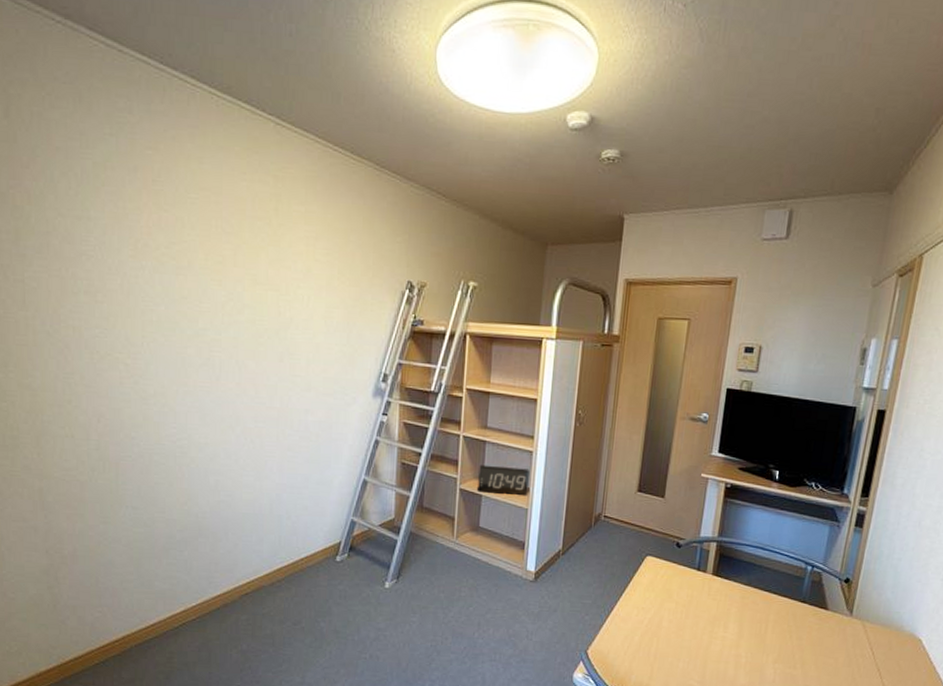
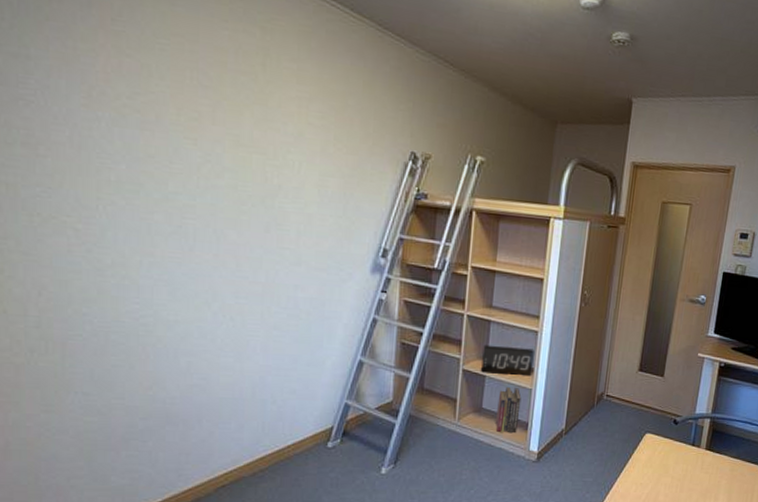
books: none [493,507,518,553] -> present [495,387,522,434]

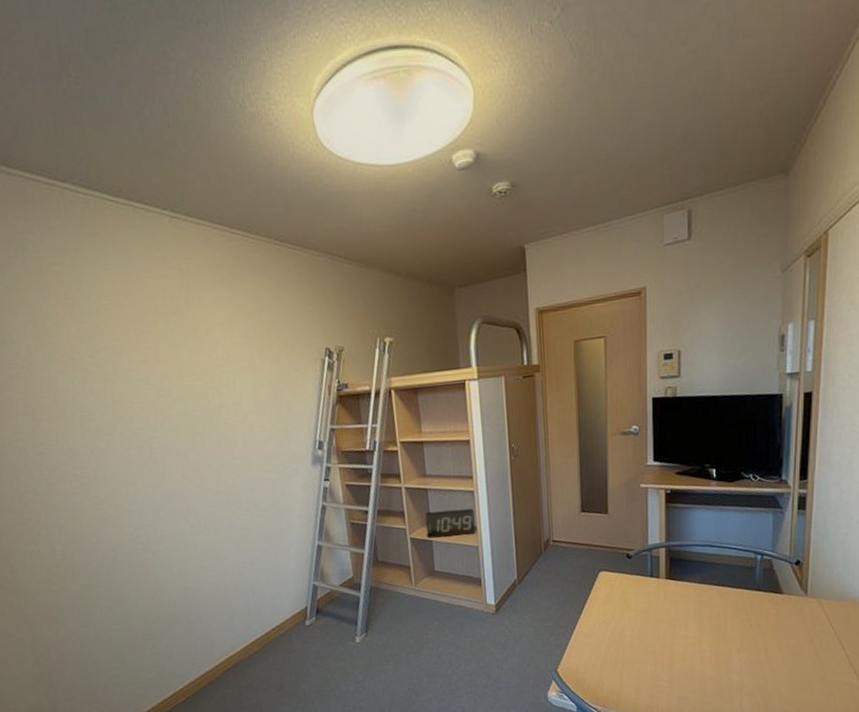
books: present [495,387,522,434] -> none [447,547,472,591]

